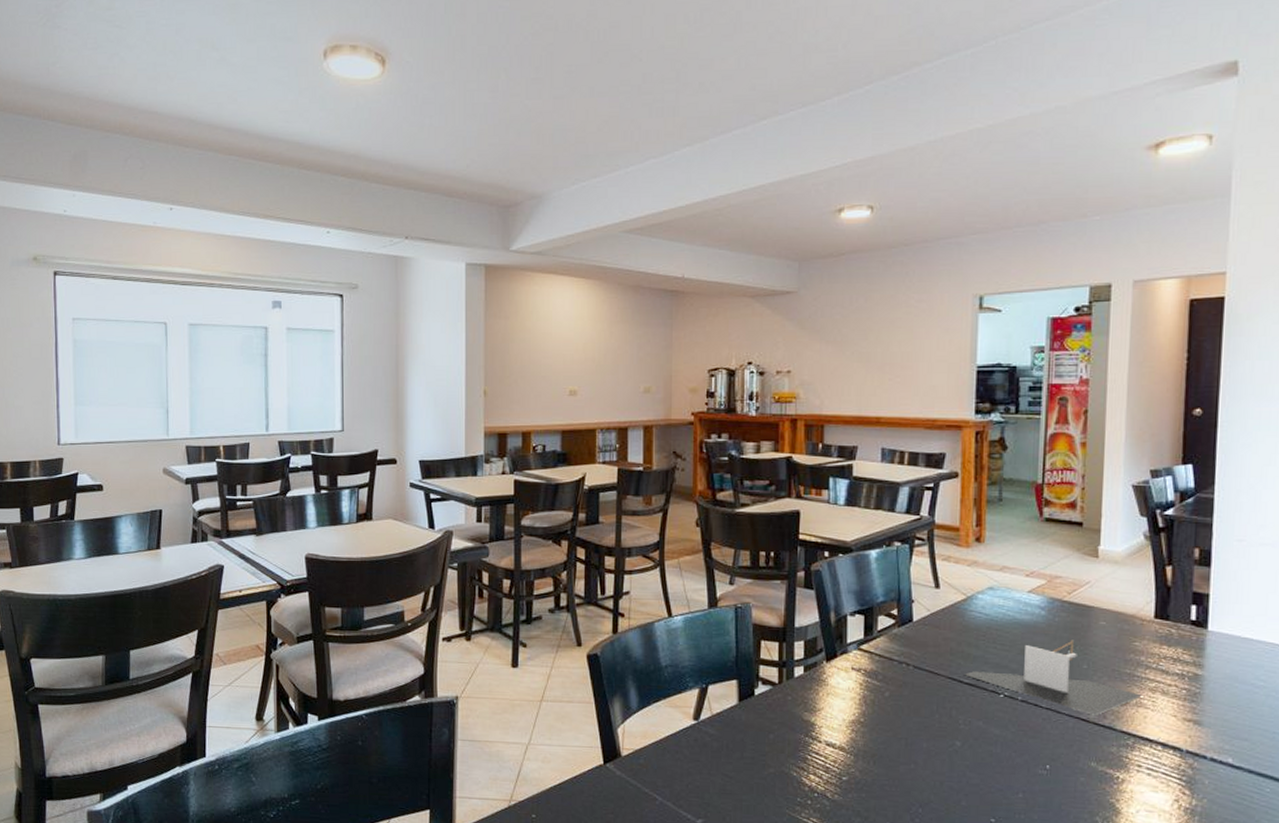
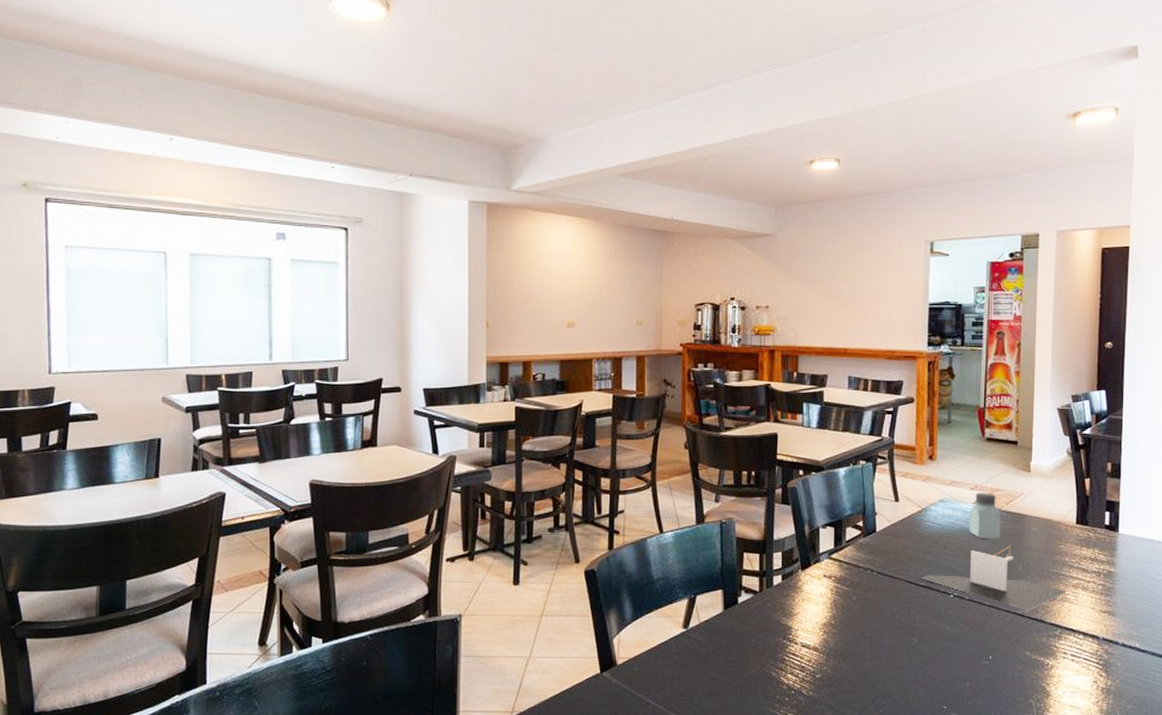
saltshaker: none [1023,580,1061,632] -> present [969,493,1000,538]

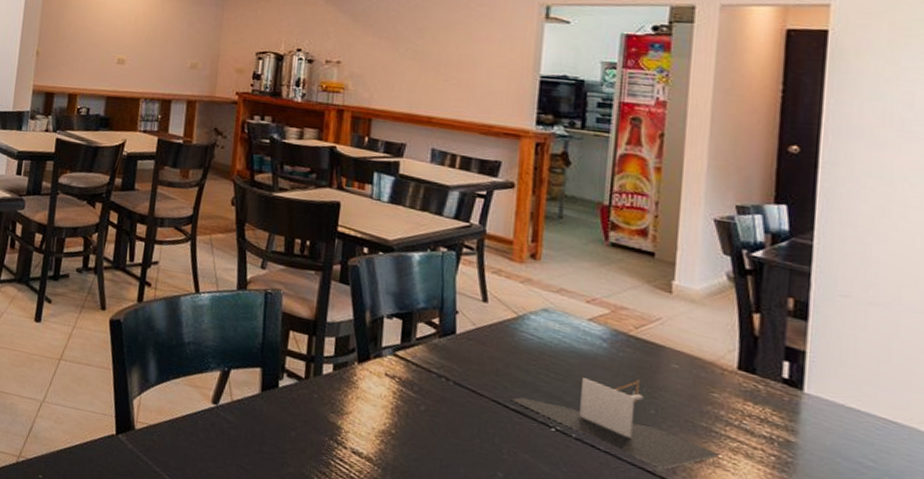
saltshaker: present [969,493,1000,538] -> none [581,308,627,369]

